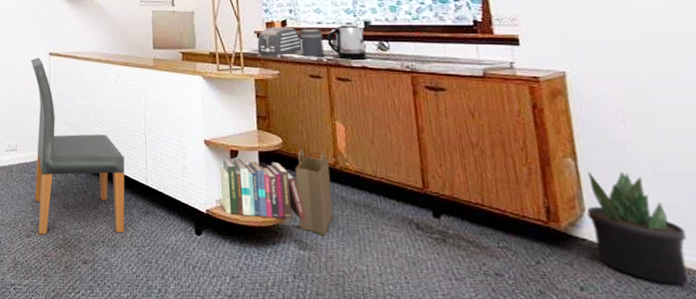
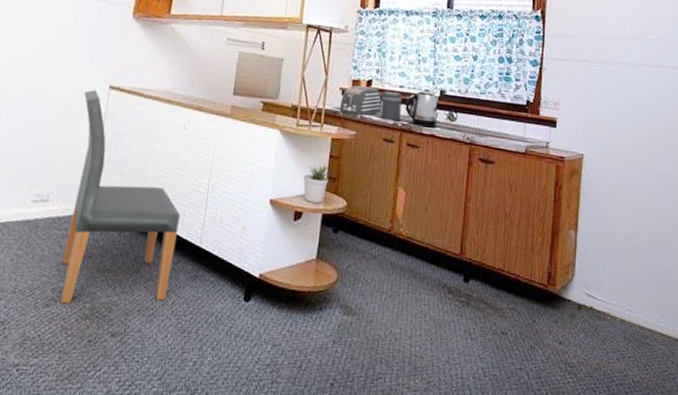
books: present [217,156,308,220] -> none [275,217,357,285]
potted plant: none [233,104,260,141] -> present [303,163,330,203]
shopping bag: present [295,149,334,237] -> none [346,213,385,301]
planter: present [587,171,688,285] -> none [576,242,635,337]

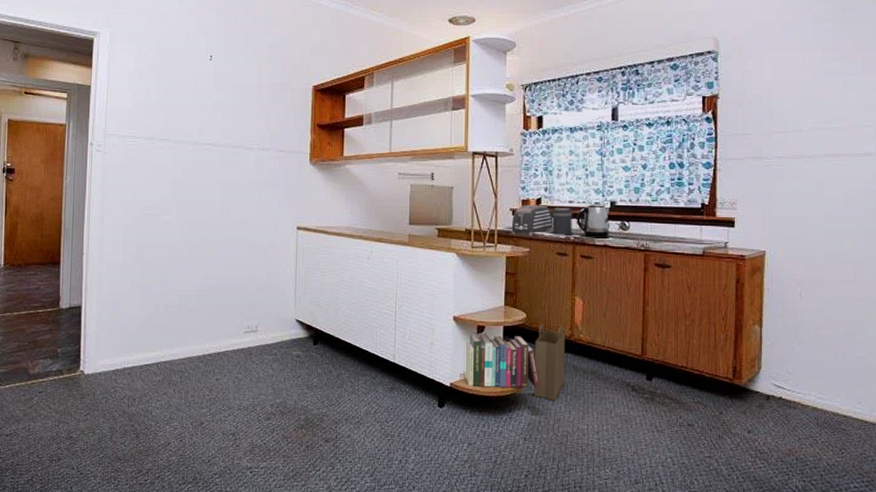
dining chair: present [60,90,180,304] -> none [276,232,373,417]
books: none [275,217,357,285] -> present [463,331,542,388]
potted plant: present [303,163,330,203] -> none [483,281,508,317]
shopping bag: none [346,213,385,301] -> present [533,323,565,402]

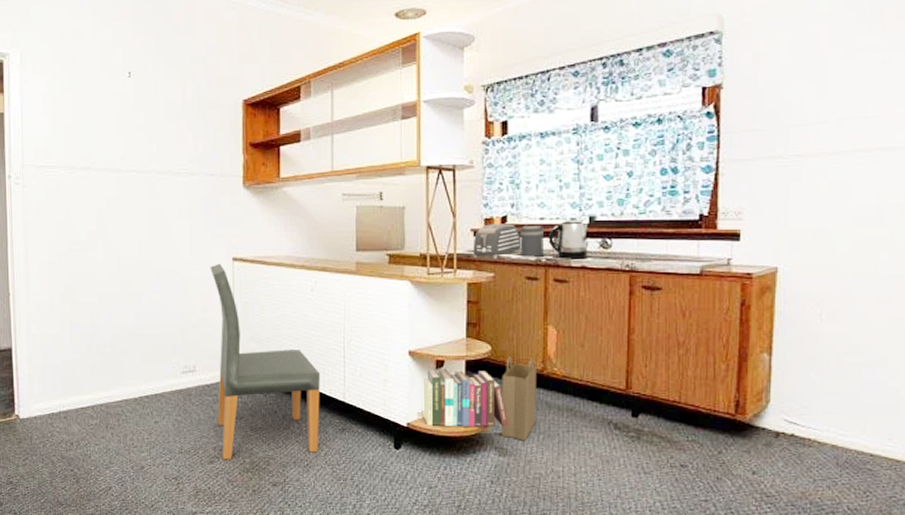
dining chair: none [276,232,373,417] -> present [210,264,320,460]

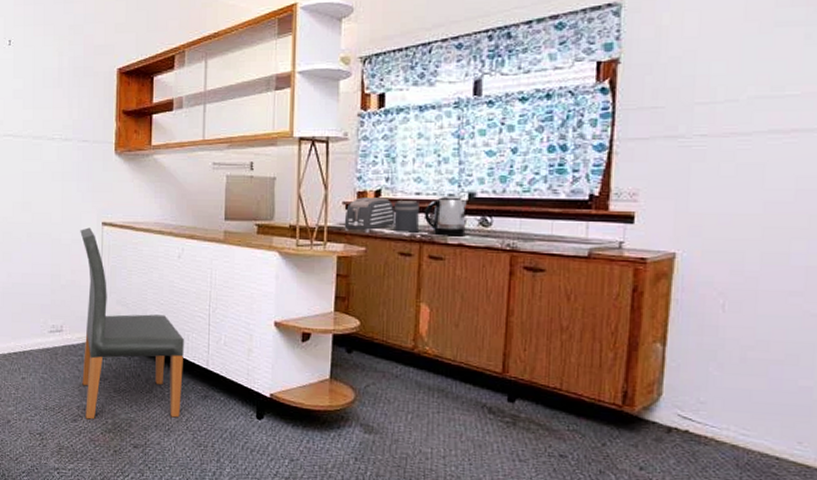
books: present [421,366,510,428] -> none [285,338,377,404]
shopping bag: present [500,356,536,442] -> none [366,332,407,421]

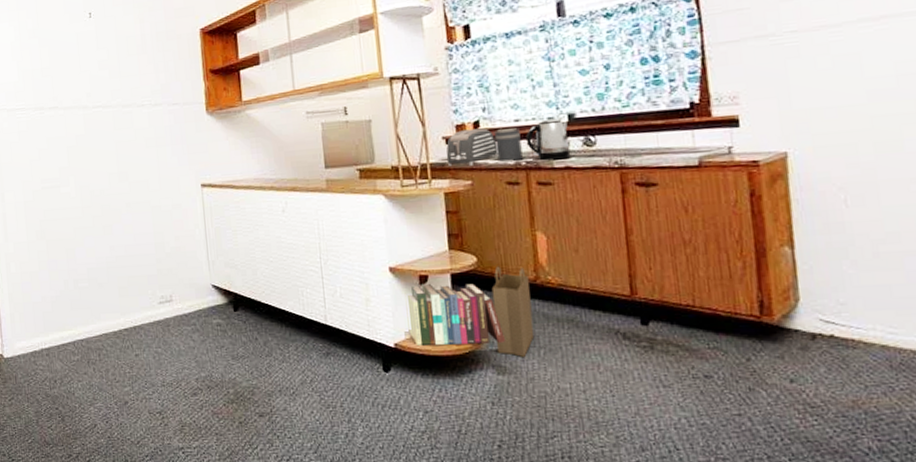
dining chair: present [80,227,184,420] -> none [179,191,304,392]
books: none [285,338,377,404] -> present [405,282,506,346]
shopping bag: none [366,332,407,421] -> present [491,266,535,358]

